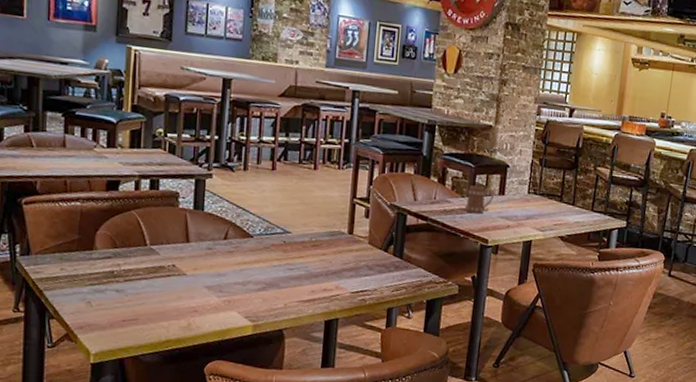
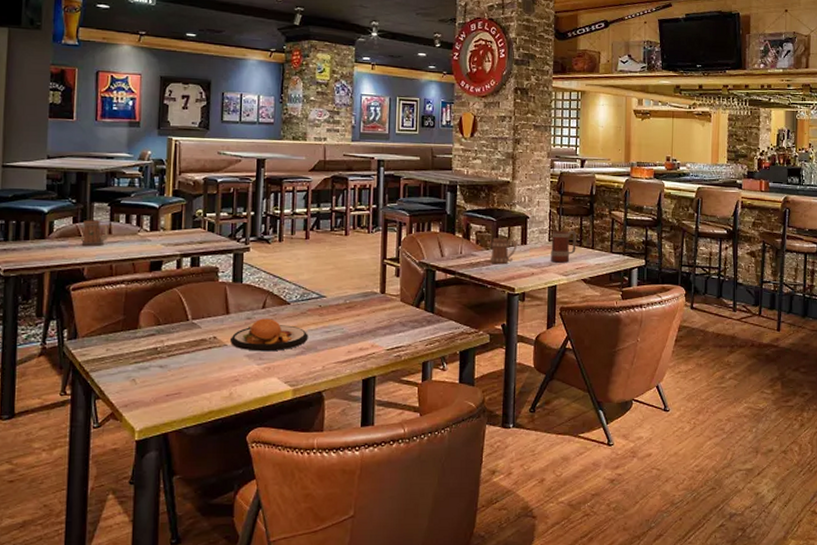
beer mug: none [33,129,62,161] -> present [81,220,108,247]
burger: none [189,249,271,285] -> present [229,318,309,352]
beer mug: none [528,182,559,218] -> present [551,230,577,263]

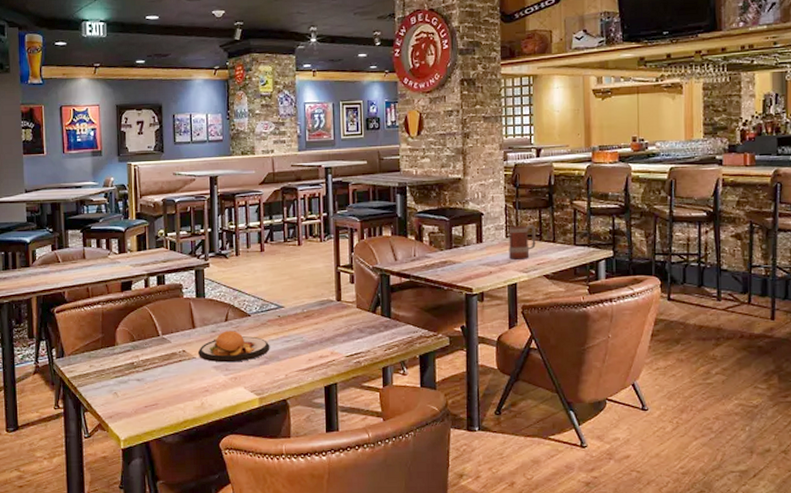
beer mug: present [81,220,108,247] -> none [60,246,83,272]
beer mug: present [491,238,517,264] -> none [445,237,472,264]

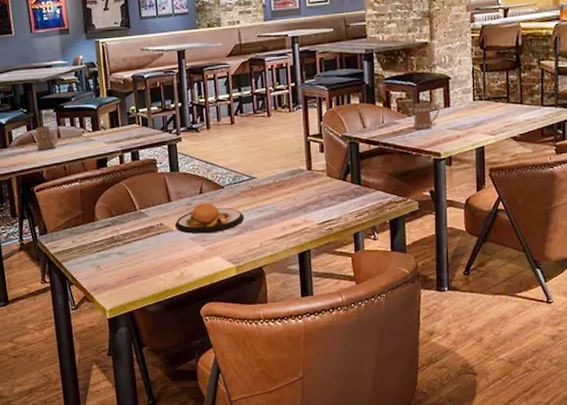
beer mug: none [60,246,83,272] -> present [36,126,58,152]
beer mug: none [445,237,472,264] -> present [413,102,440,130]
beer mug: present [508,225,537,260] -> none [476,87,504,123]

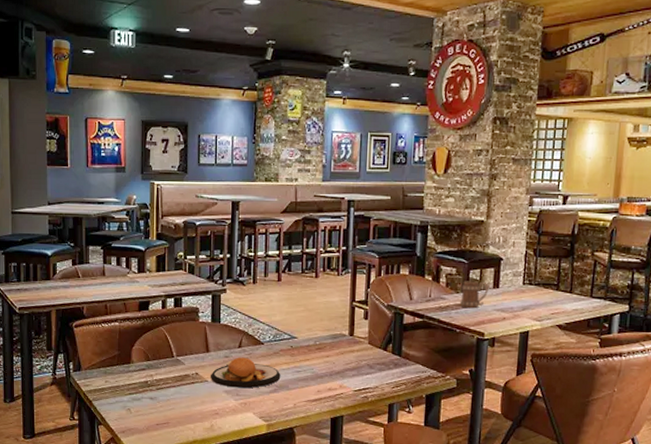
beer mug: present [36,126,58,152] -> none [80,262,102,288]

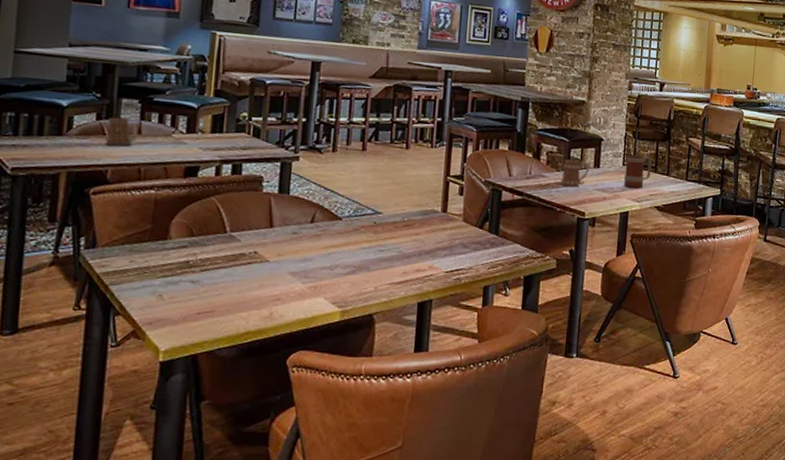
beer mug: none [80,262,102,288] -> present [105,117,138,148]
burger: present [210,357,281,388] -> none [272,233,361,270]
beer mug: none [524,273,555,308] -> present [624,154,653,189]

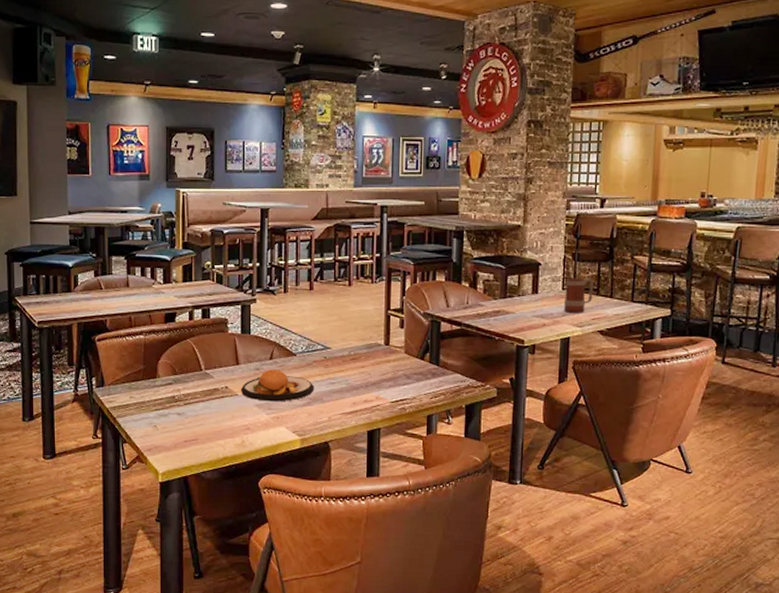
beer mug: present [105,117,138,148] -> none [103,273,126,300]
burger: none [272,233,361,270] -> present [240,369,314,402]
beer mug: present [561,159,589,187] -> none [499,287,527,314]

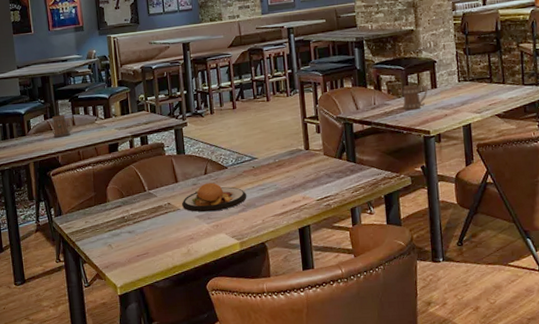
beer mug: none [103,273,126,300] -> present [52,115,73,139]
beer mug: none [499,287,527,314] -> present [402,84,427,110]
beer mug: present [564,278,594,313] -> none [460,68,487,102]

